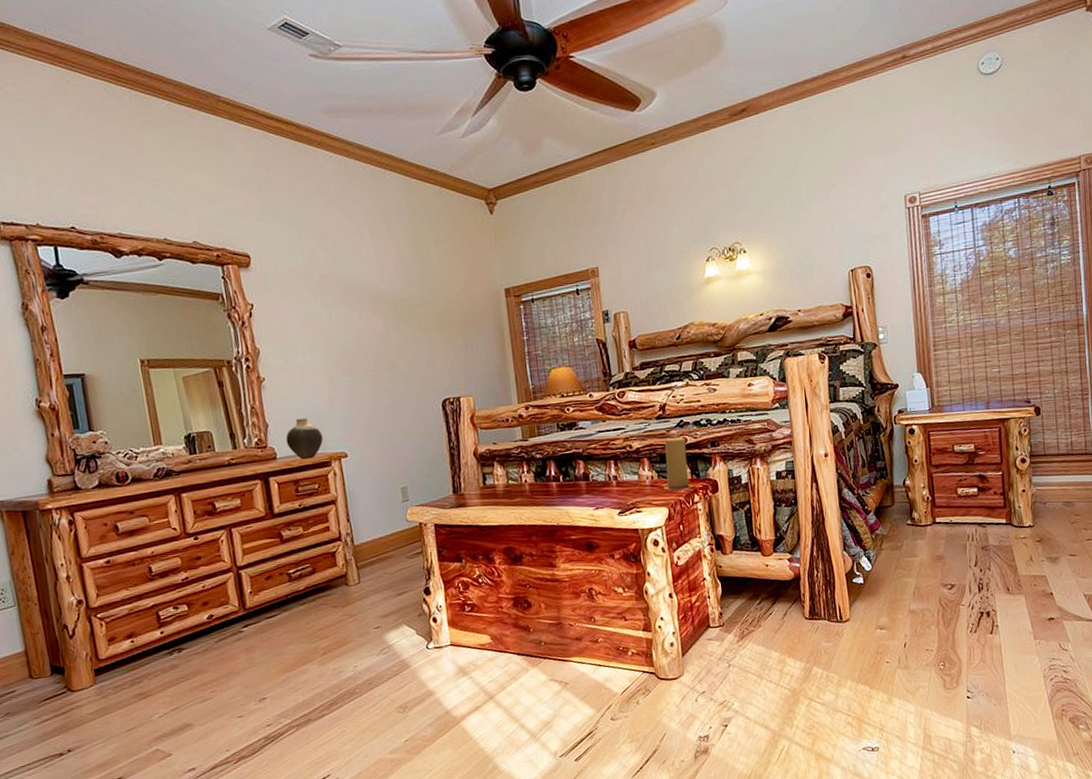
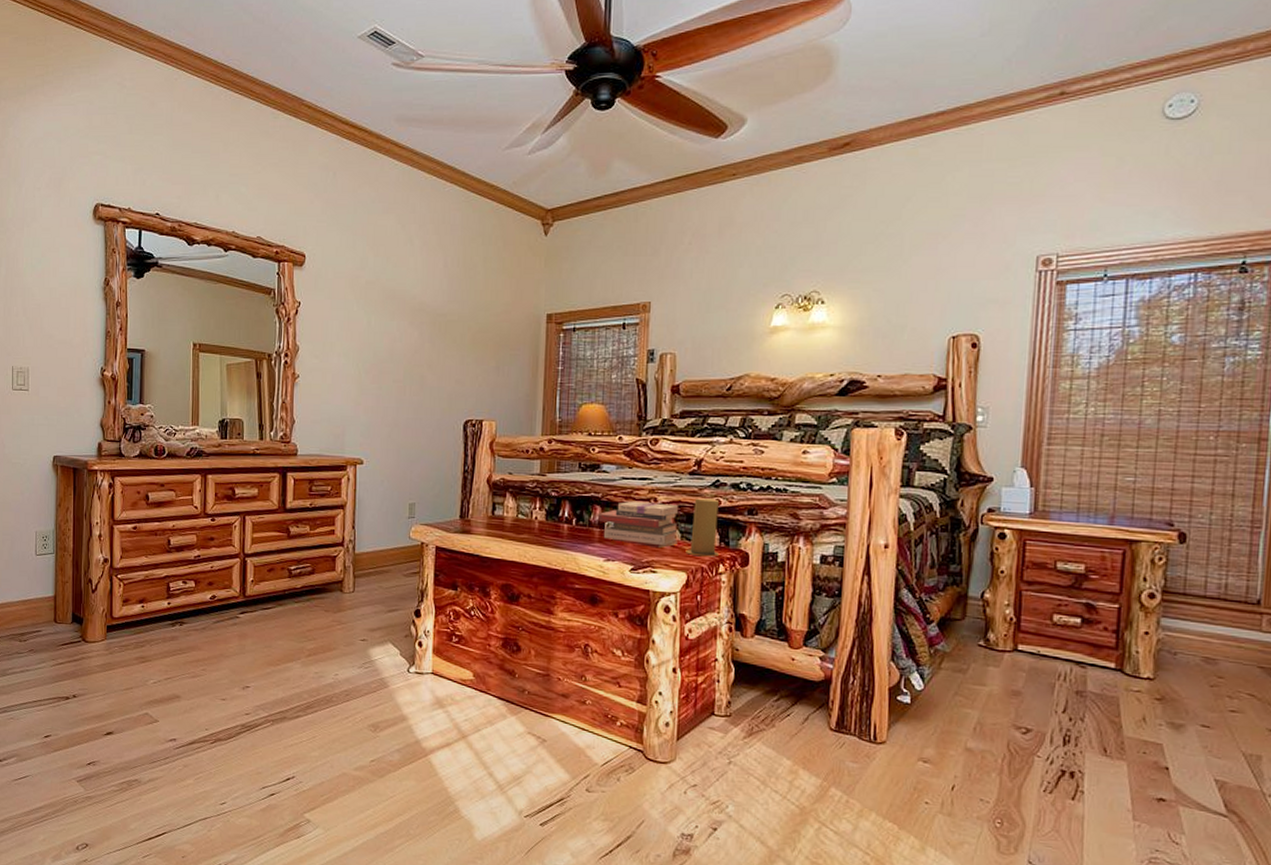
vase: present [285,417,324,460] -> none [308,419,344,461]
books: none [581,448,656,491] -> present [597,501,679,549]

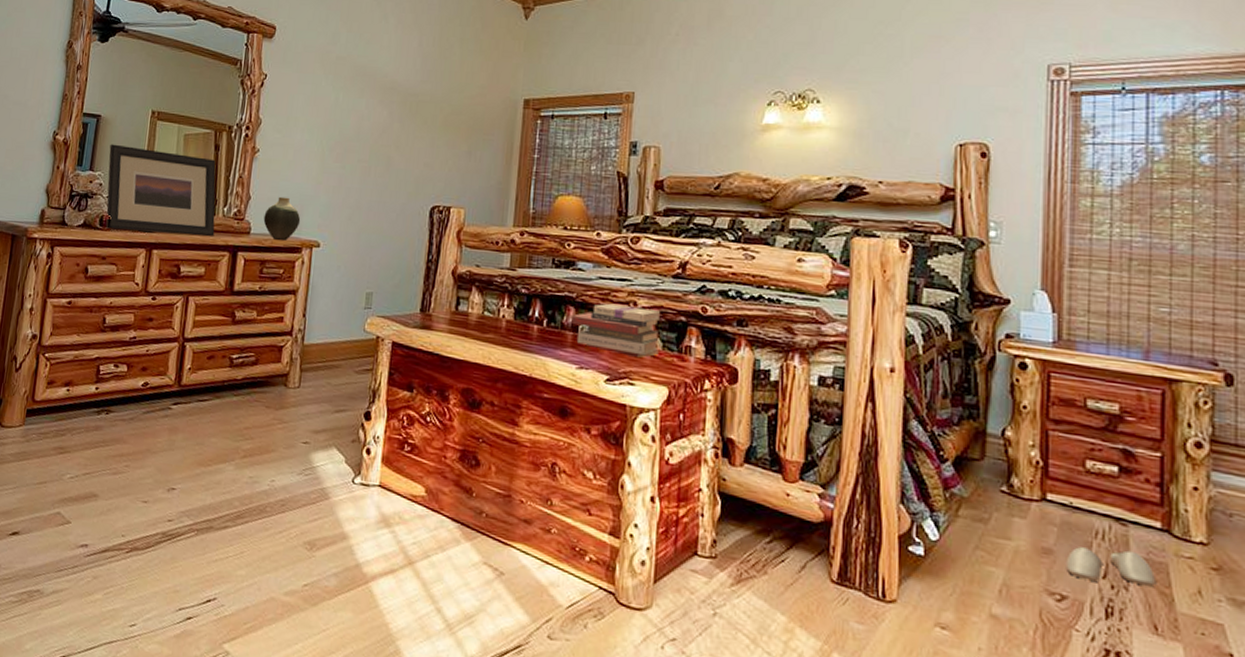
picture frame: none [156,377,264,460] -> present [105,144,216,237]
vase: none [308,419,344,461] -> present [263,196,301,242]
candle: present [686,498,719,557] -> none [667,304,705,372]
slippers: none [1031,688,1109,718] -> present [1065,547,1157,588]

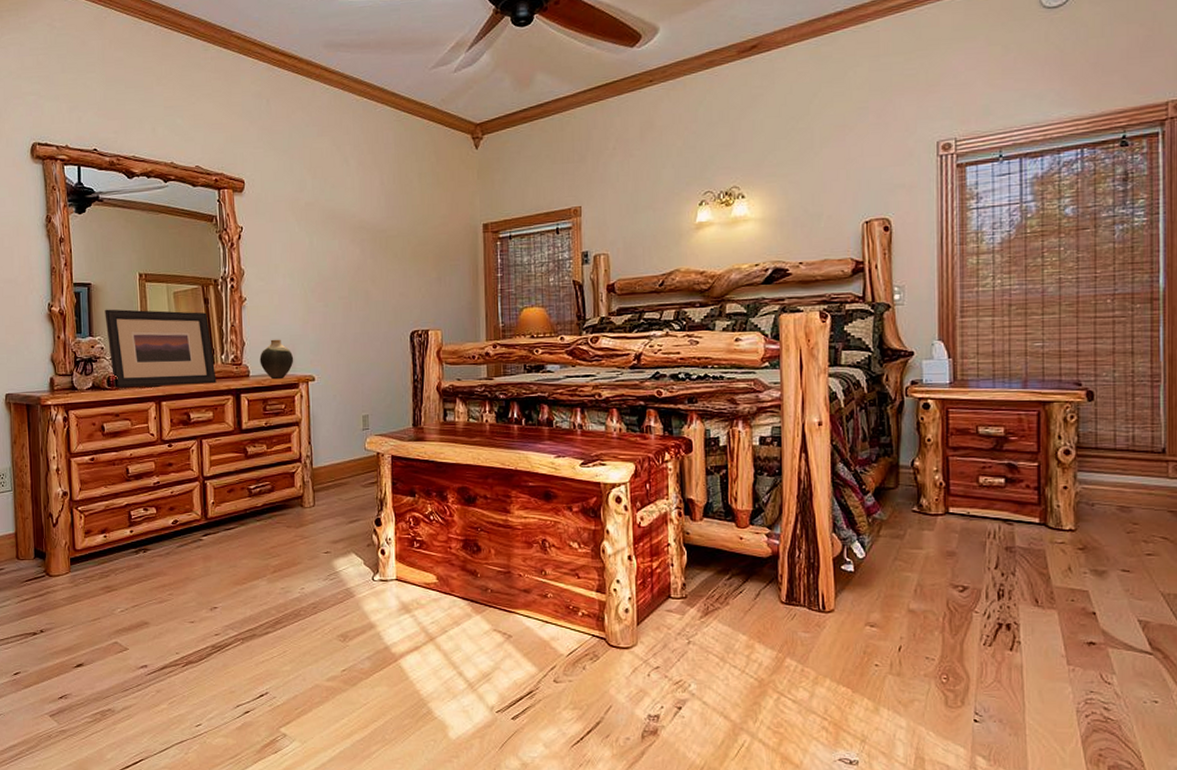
books: present [570,303,661,359] -> none [545,397,624,442]
slippers: present [1065,547,1157,588] -> none [966,544,1037,572]

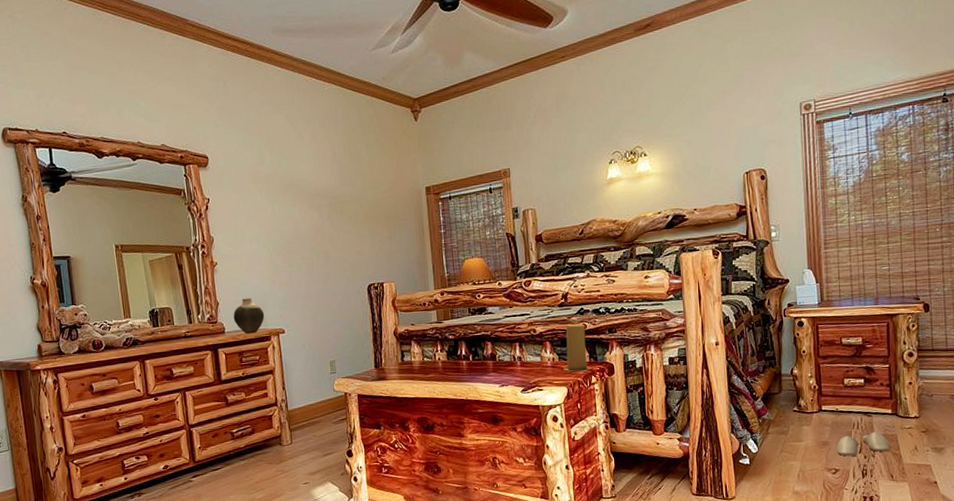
picture frame: present [104,309,217,388] -> none [85,277,195,351]
candle: none [632,390,664,447] -> present [564,324,590,372]
slippers: none [966,544,1037,572] -> present [836,431,891,456]

